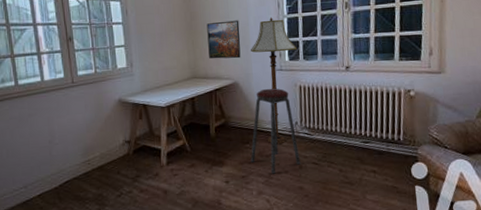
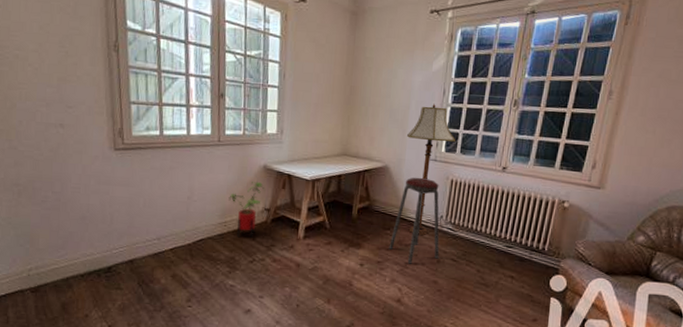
house plant: none [89,116,123,174] -> present [228,182,265,238]
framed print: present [206,20,241,59] -> none [363,100,400,142]

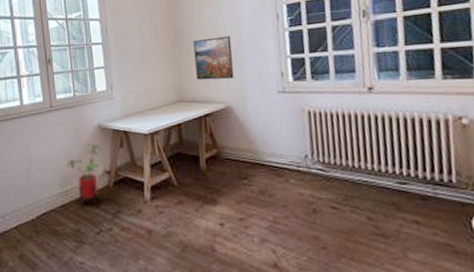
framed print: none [363,100,400,142] -> present [193,35,234,81]
music stool: present [389,177,440,264] -> none [249,113,315,218]
floor lamp: present [407,103,455,235] -> none [246,30,302,181]

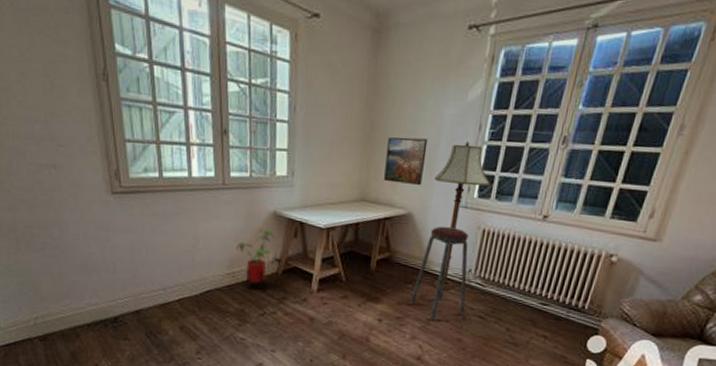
floor lamp: none [246,30,302,181] -> present [433,140,491,290]
music stool: none [249,113,315,218] -> present [410,226,469,321]

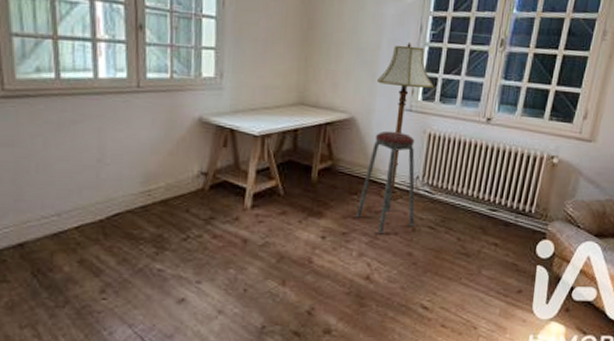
house plant: present [236,230,275,290] -> none [153,139,200,210]
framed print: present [384,137,428,186] -> none [324,37,369,89]

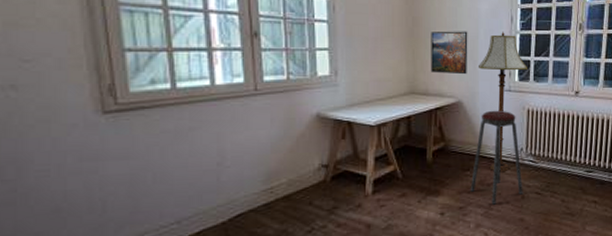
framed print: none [324,37,369,89] -> present [431,31,468,75]

